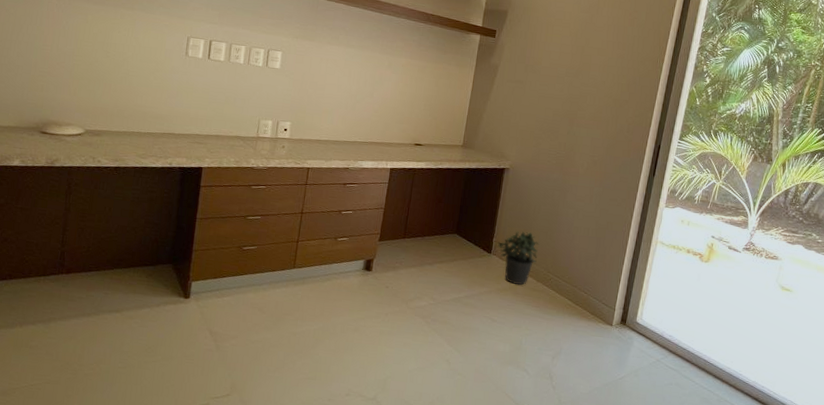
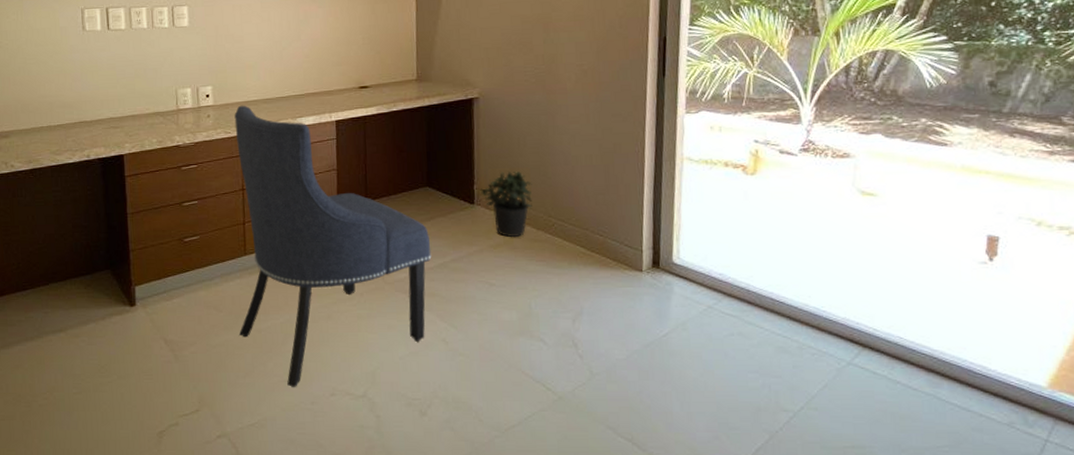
chair: none [277,142,451,386] -> present [234,105,432,388]

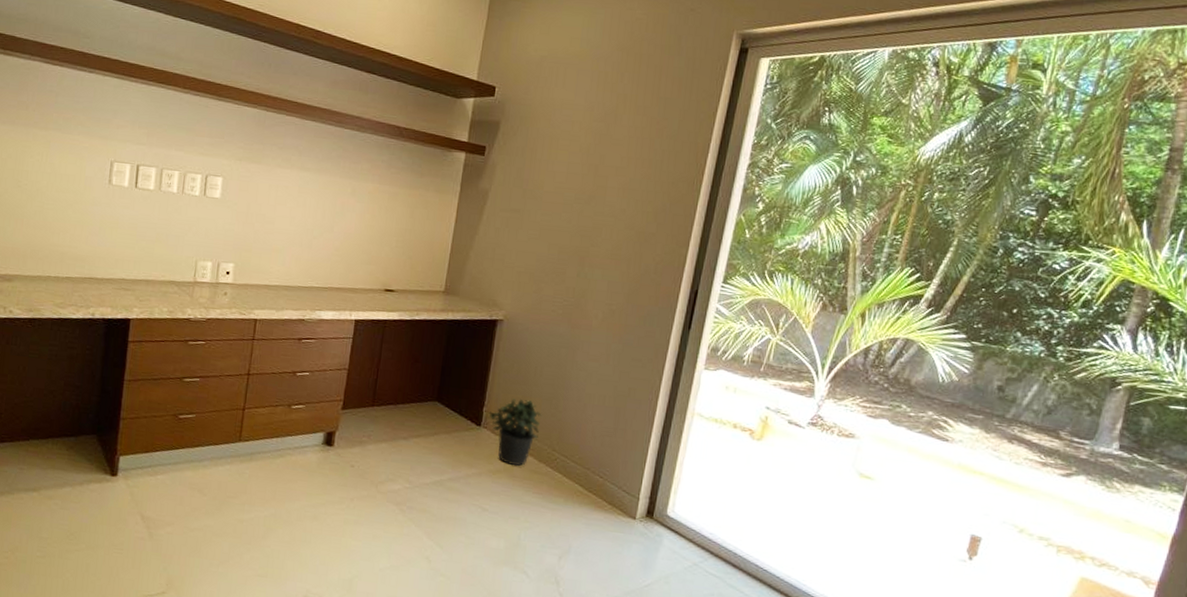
chair: present [234,105,432,388] -> none [220,288,431,585]

